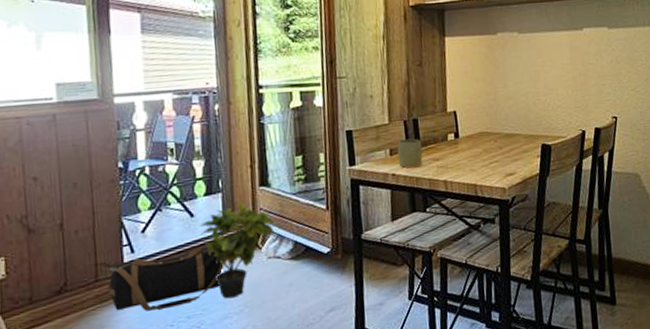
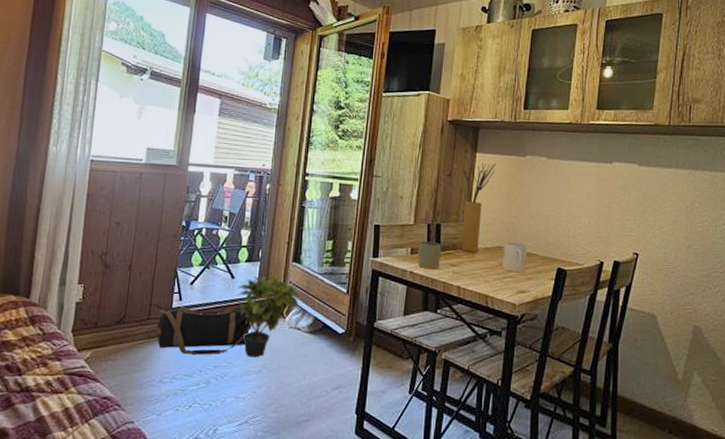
vase: none [434,45,468,144] -> present [461,160,497,253]
mug: none [485,125,511,157] -> present [501,242,527,273]

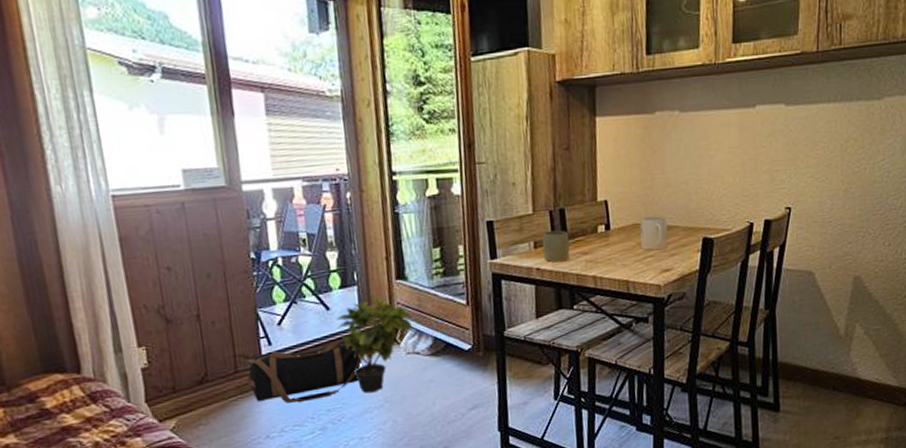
vase: present [461,160,497,253] -> none [583,126,622,237]

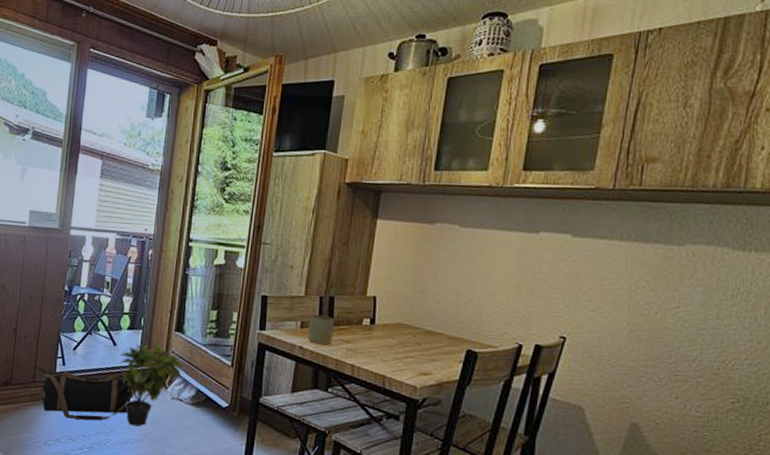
mug: present [639,216,668,251] -> none [402,319,432,354]

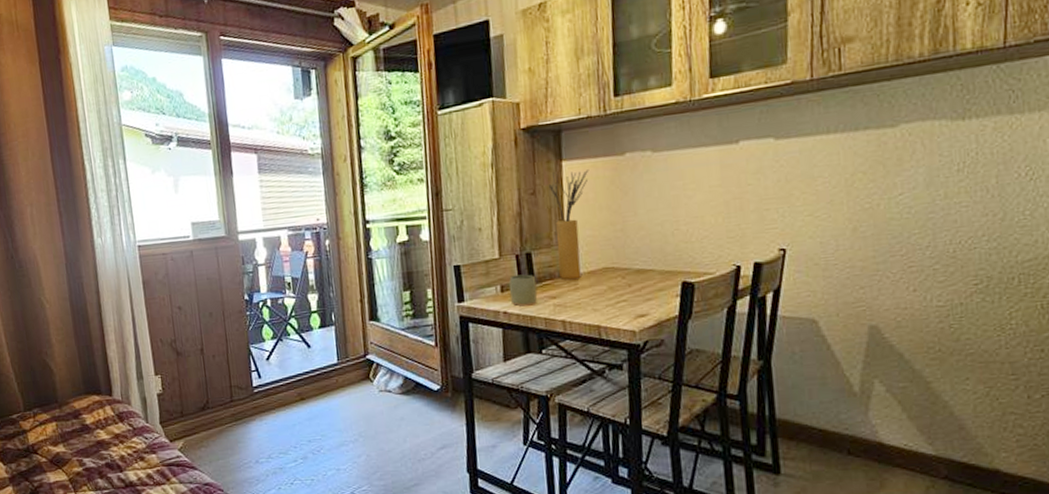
duffel bag: present [39,370,134,421] -> none [240,376,339,432]
potted plant: present [118,341,182,427] -> none [316,334,385,427]
vase: none [357,228,401,329] -> present [549,169,589,281]

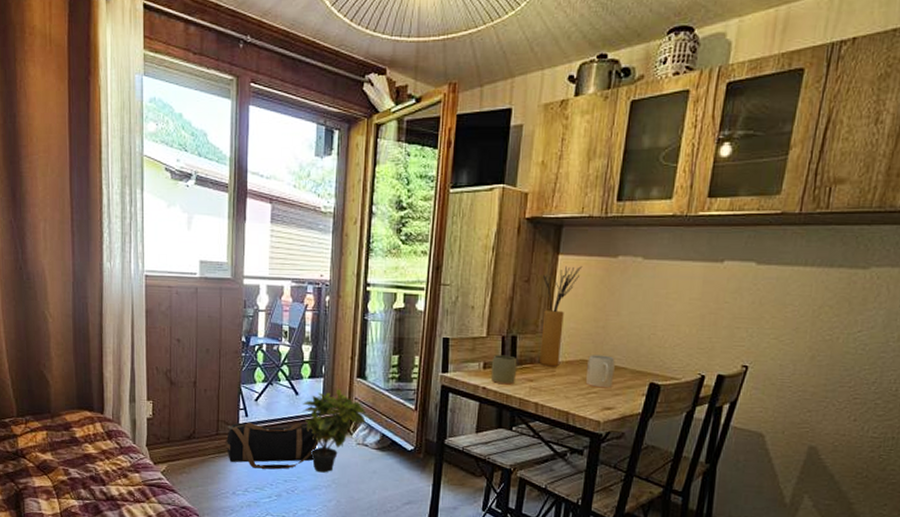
duffel bag: none [240,376,339,432] -> present [224,422,319,470]
potted plant: none [316,334,385,427] -> present [302,388,366,473]
mug: none [610,259,643,295] -> present [585,355,615,388]

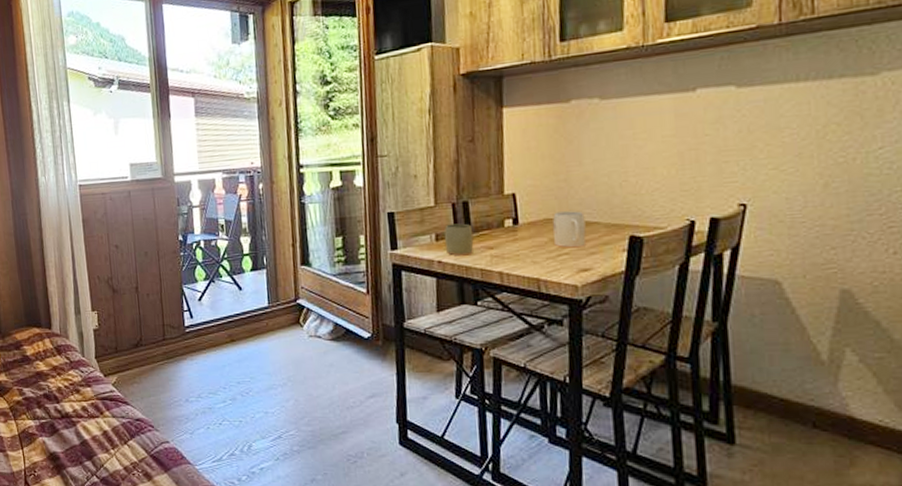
duffel bag: present [224,422,319,470] -> none [172,319,269,372]
potted plant: present [302,388,366,473] -> none [247,278,316,371]
vase: present [540,264,583,367] -> none [489,117,532,231]

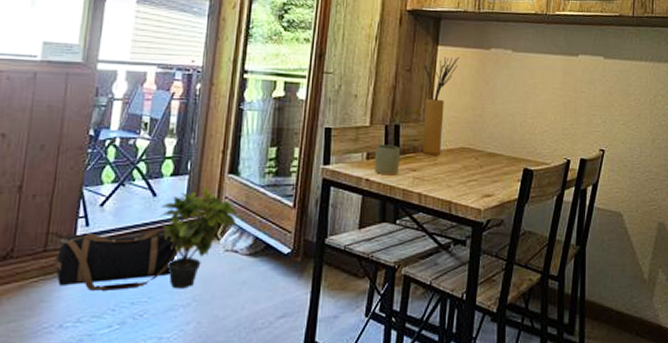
duffel bag: none [172,319,269,372] -> present [53,229,179,291]
potted plant: none [247,278,316,371] -> present [159,187,237,289]
vase: none [489,117,532,231] -> present [422,54,460,155]
mug: present [552,211,587,248] -> none [465,142,492,176]

